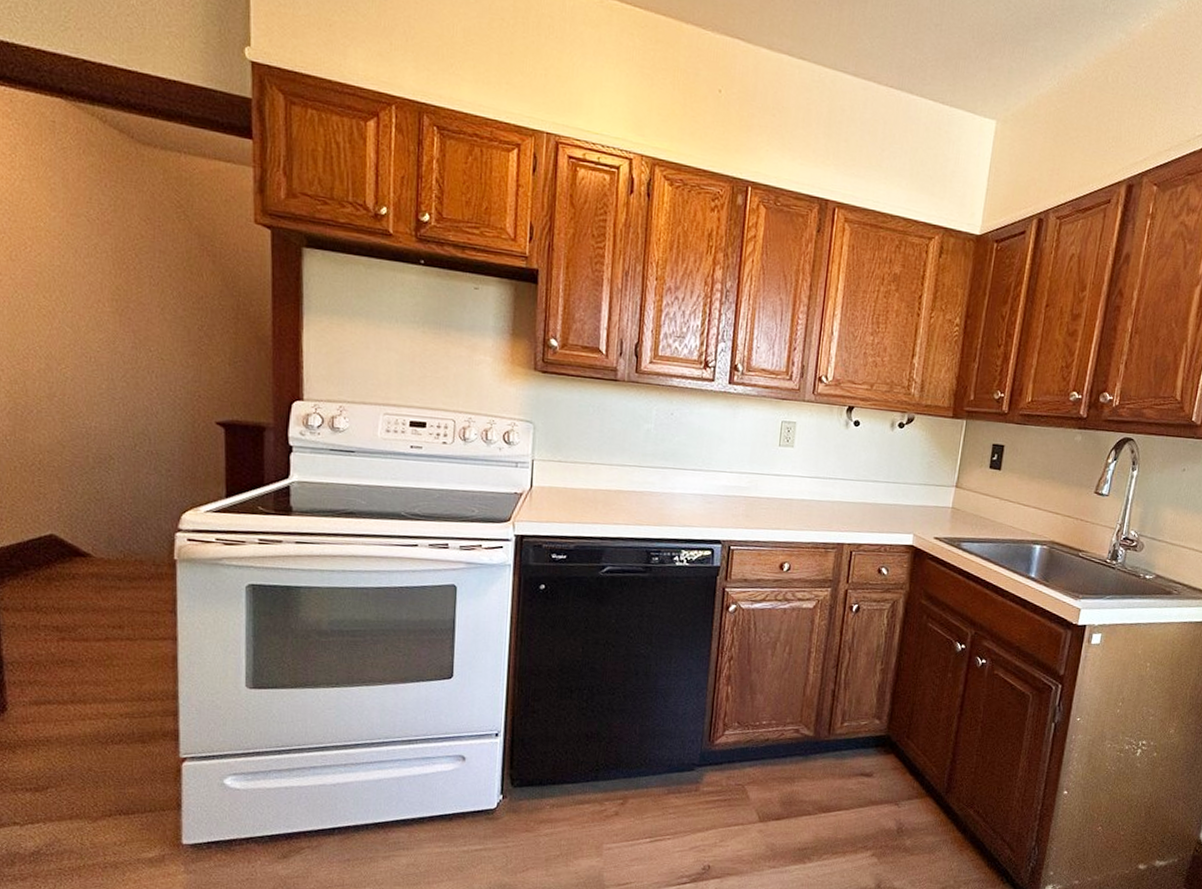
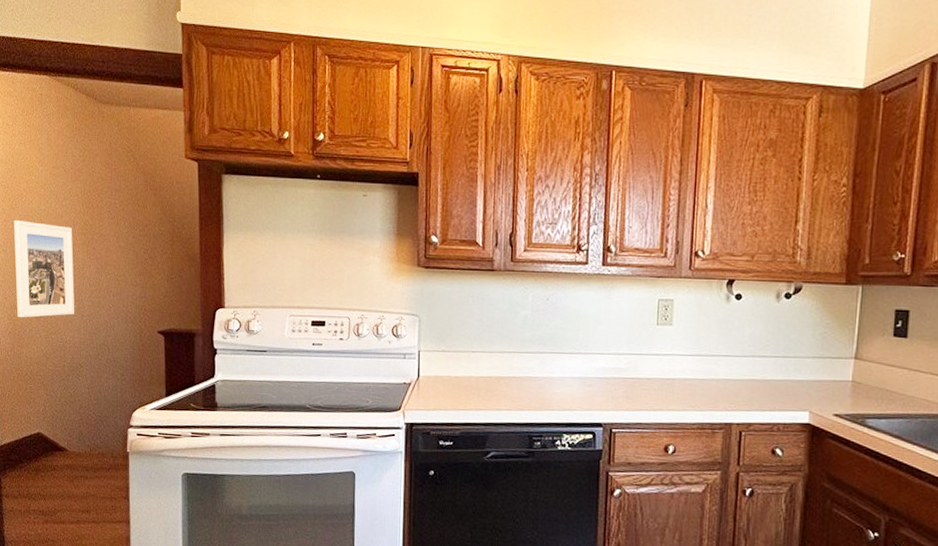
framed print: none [13,275,103,397] -> present [13,220,75,318]

